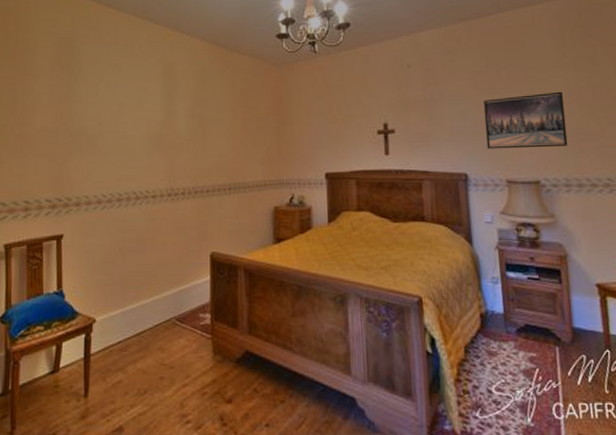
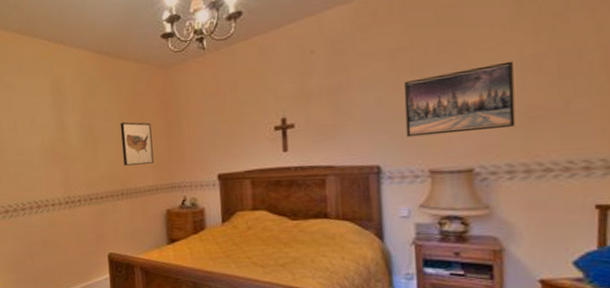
wall art: none [232,115,264,159] -> present [121,122,154,166]

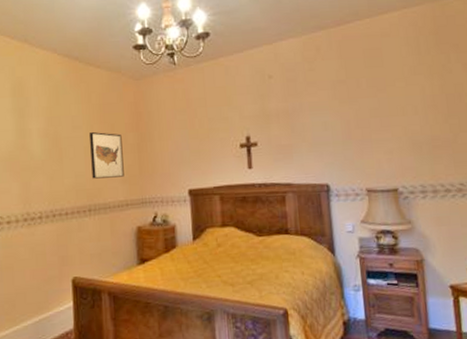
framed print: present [403,61,516,138] -> none [343,99,424,159]

